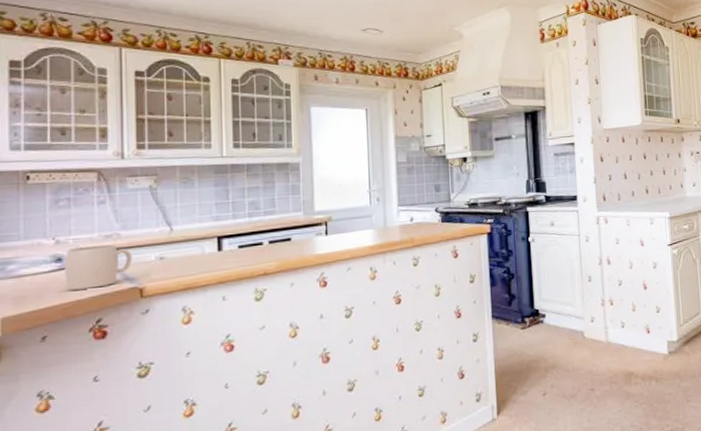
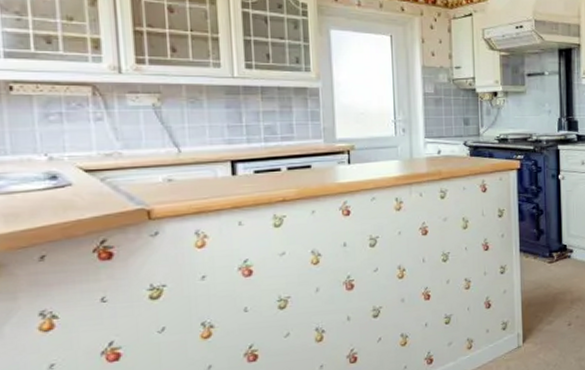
mug: present [65,244,132,290] -> none [60,163,137,209]

